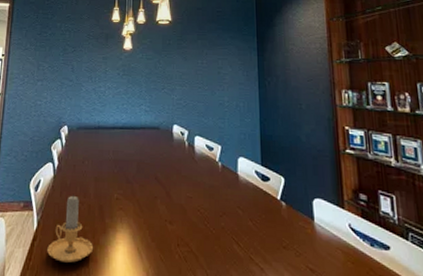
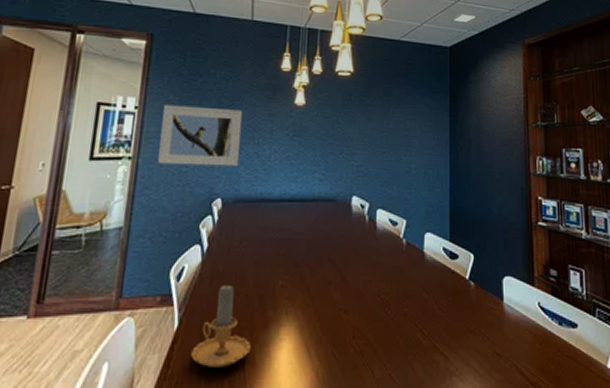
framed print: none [19,52,83,101] -> present [158,105,243,167]

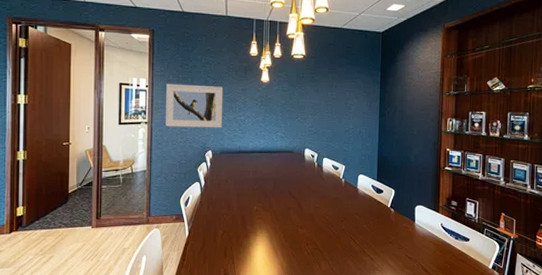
candle: present [191,282,252,368] -> none [198,207,238,261]

